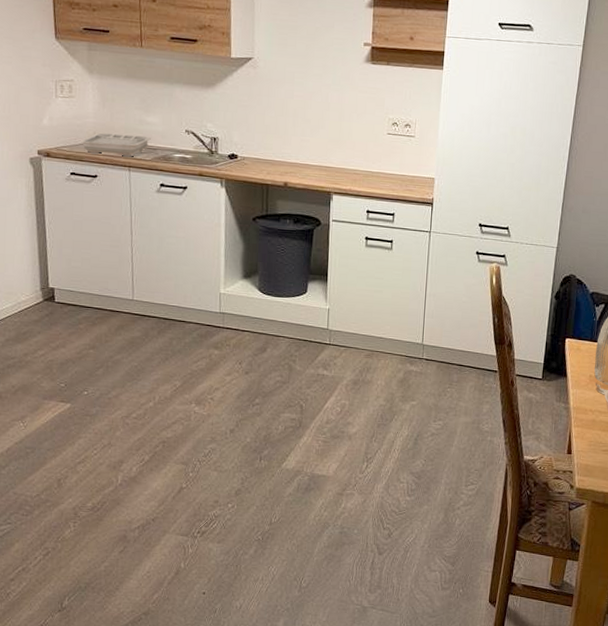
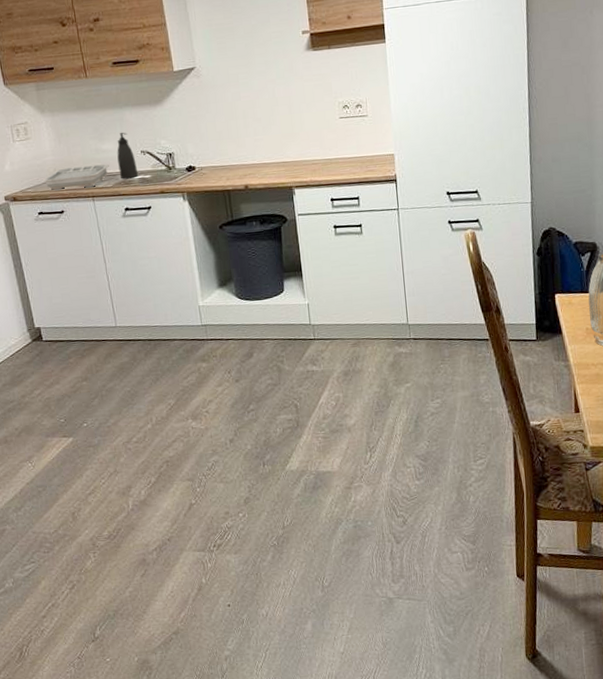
soap dispenser: none [160,107,180,156] -> present [117,132,139,179]

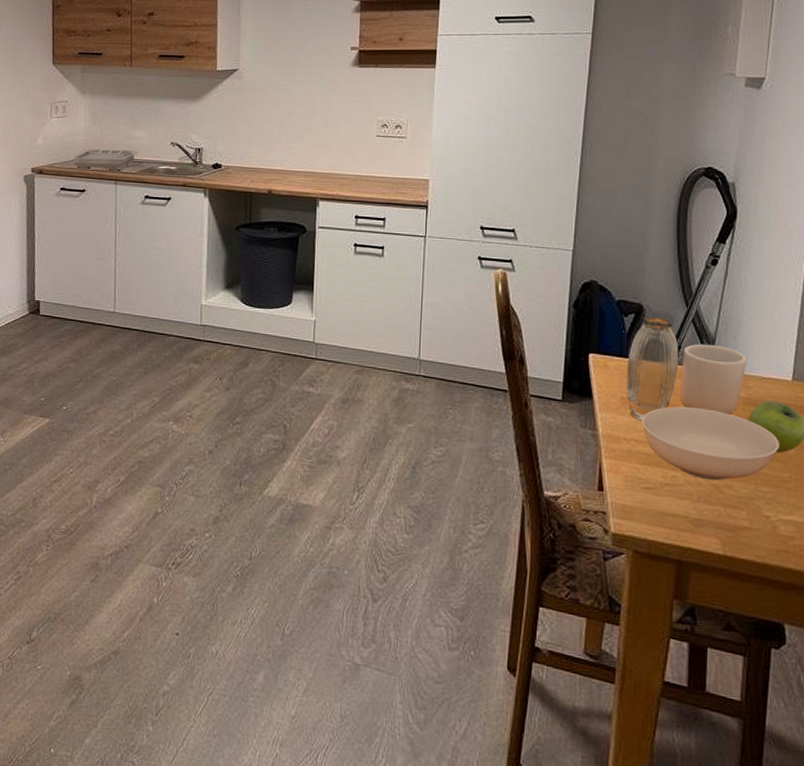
soap dispenser: present [117,132,139,179] -> none [146,122,165,168]

